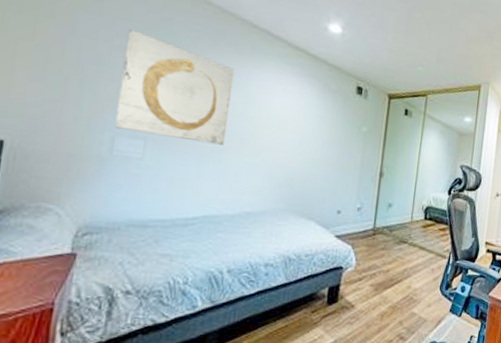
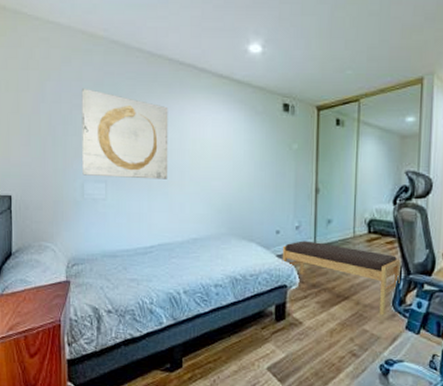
bench: none [340,222,451,299] -> present [282,241,401,316]

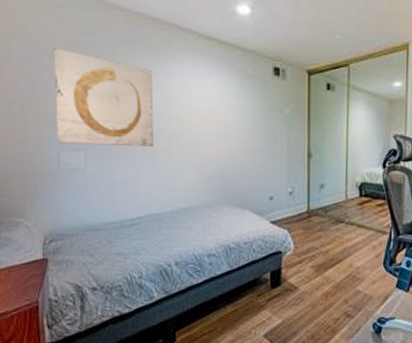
bench: present [282,241,401,316] -> none [276,206,391,276]

